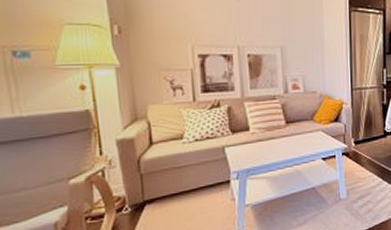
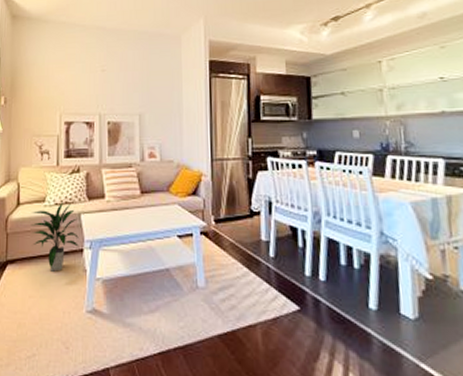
indoor plant: none [168,137,225,205] -> present [30,202,79,272]

